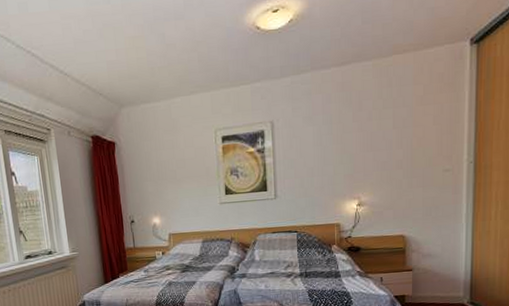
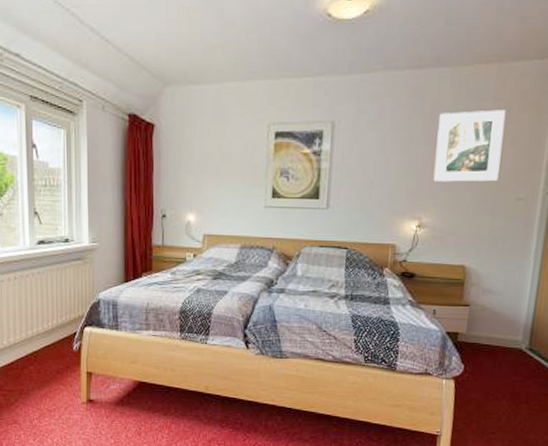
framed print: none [366,92,426,164] -> present [433,110,506,182]

